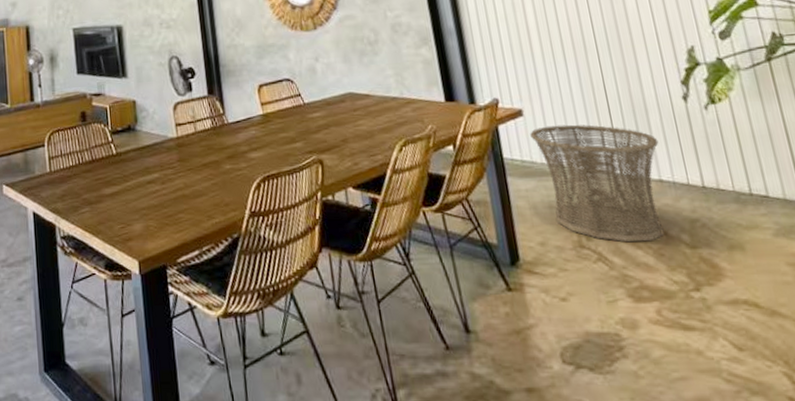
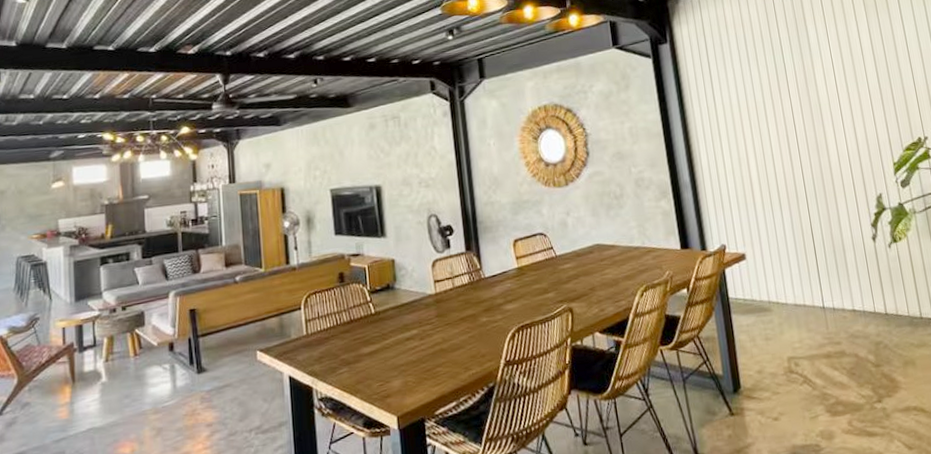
basket: present [530,124,665,243] -> none [751,264,856,366]

